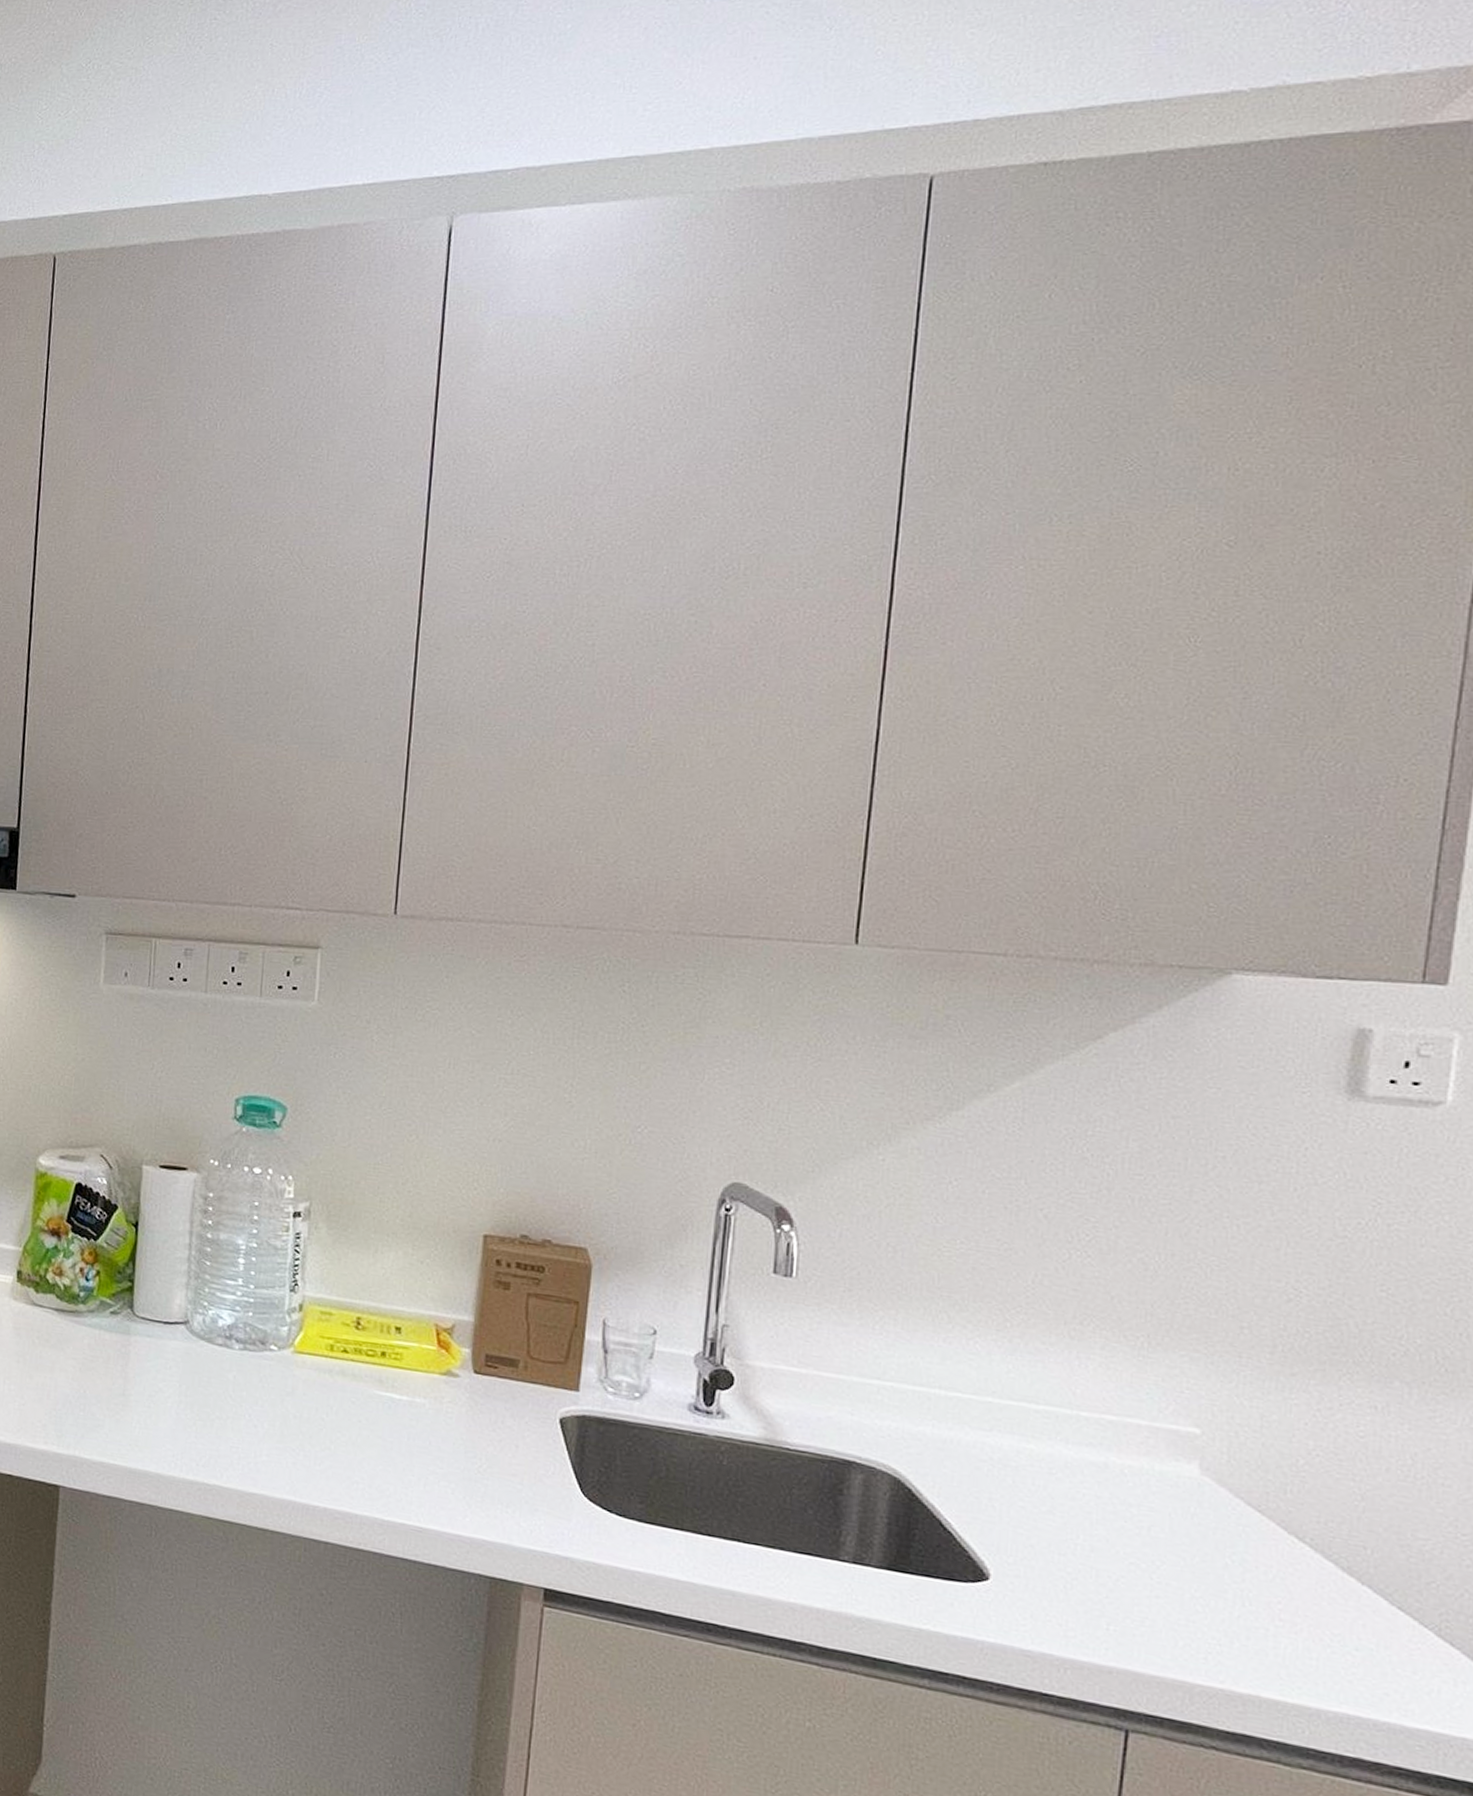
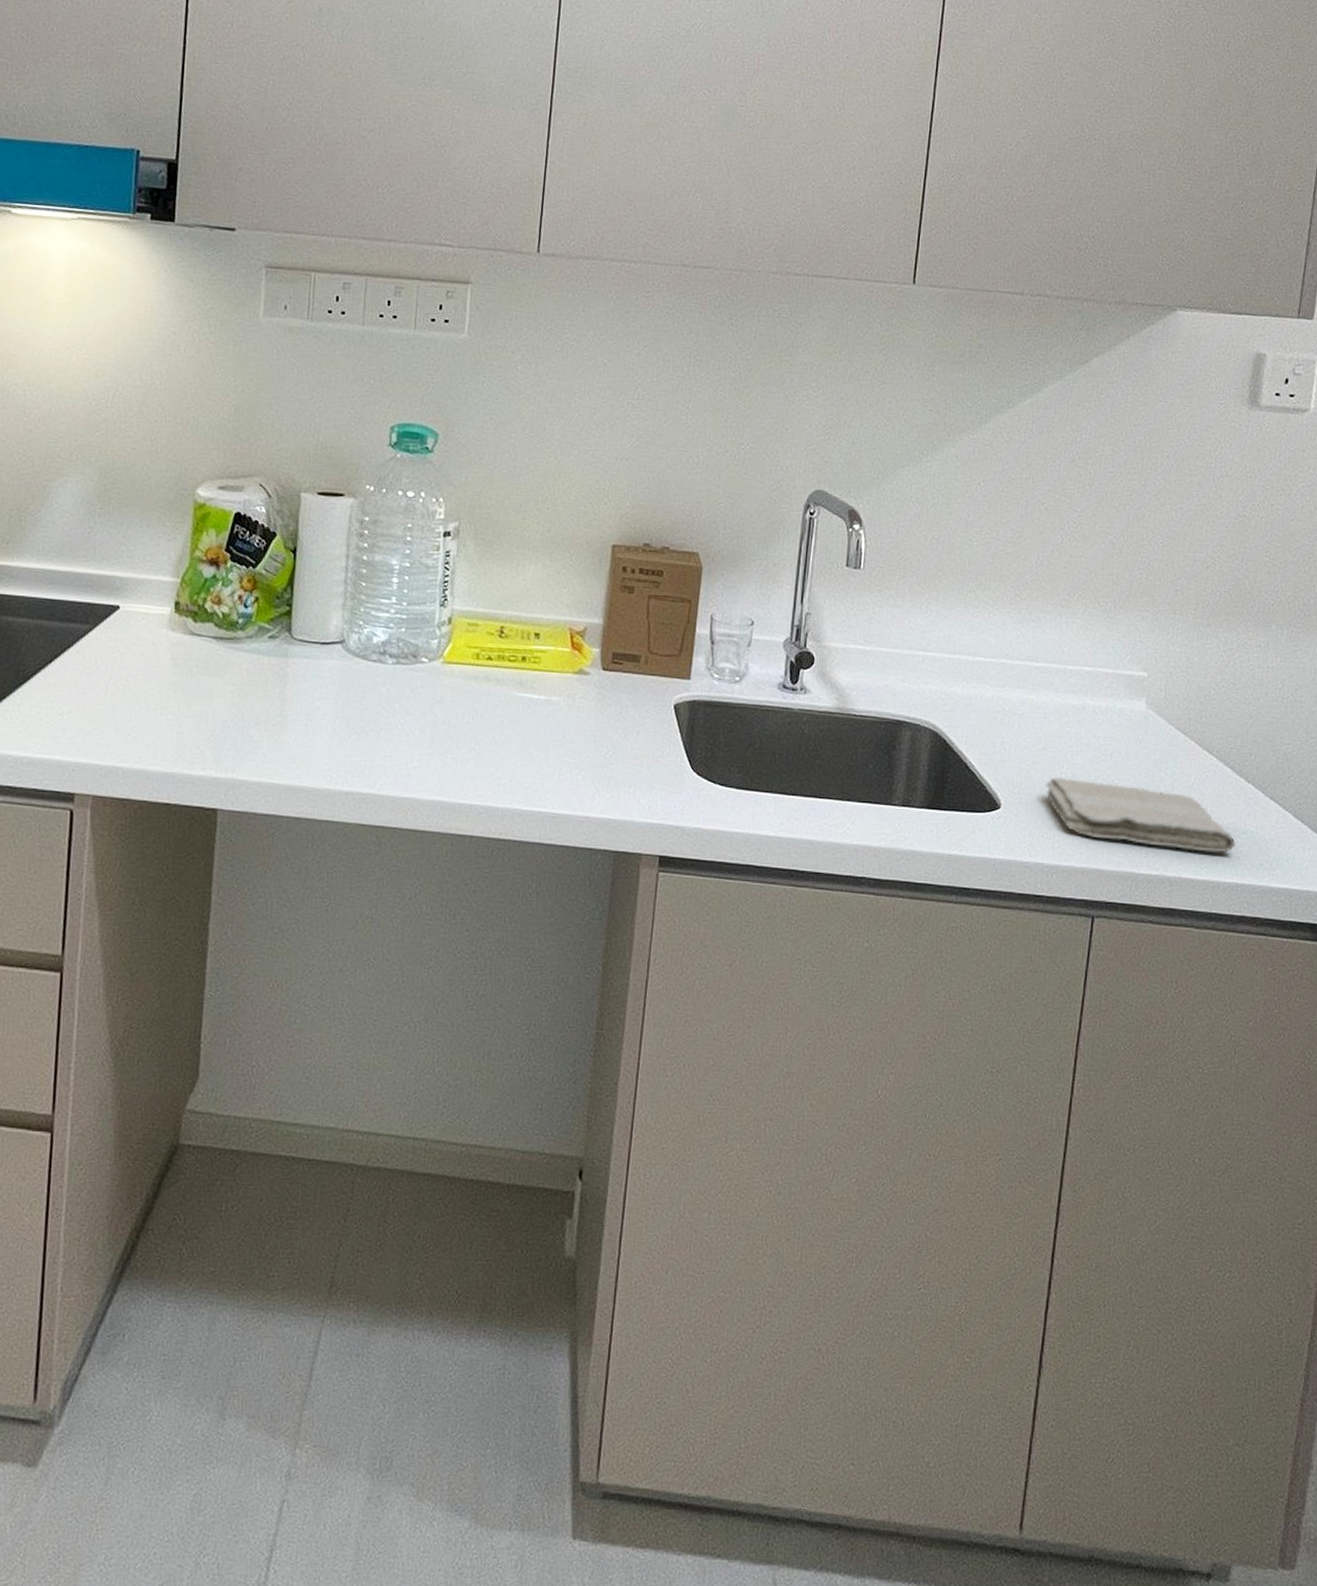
washcloth: none [1052,1549,1344,1672] -> present [1045,777,1236,853]

